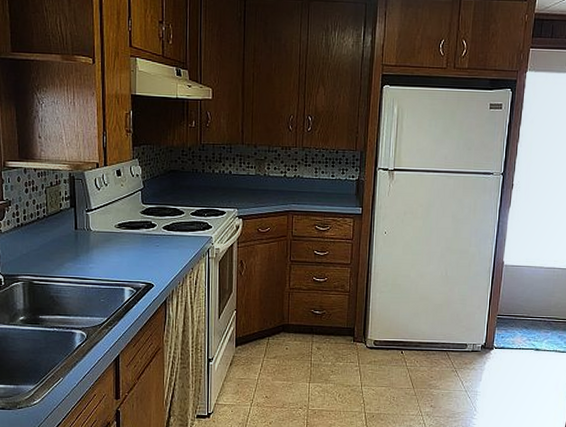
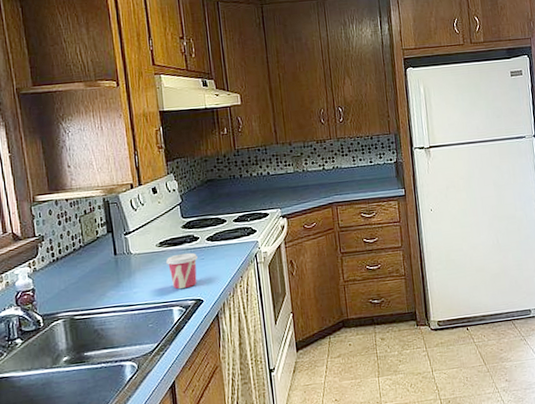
cup: none [122,237,153,272] -> present [165,252,198,289]

